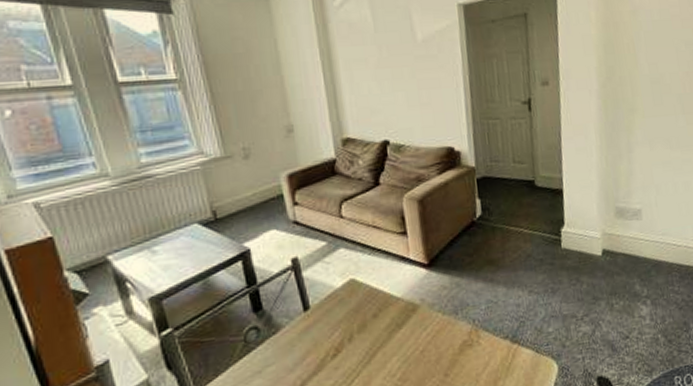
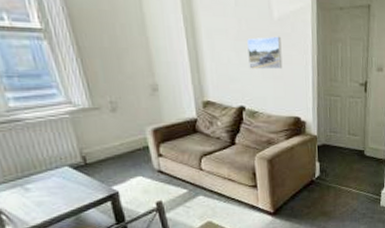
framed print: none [389,59,430,98] -> present [247,36,283,70]

